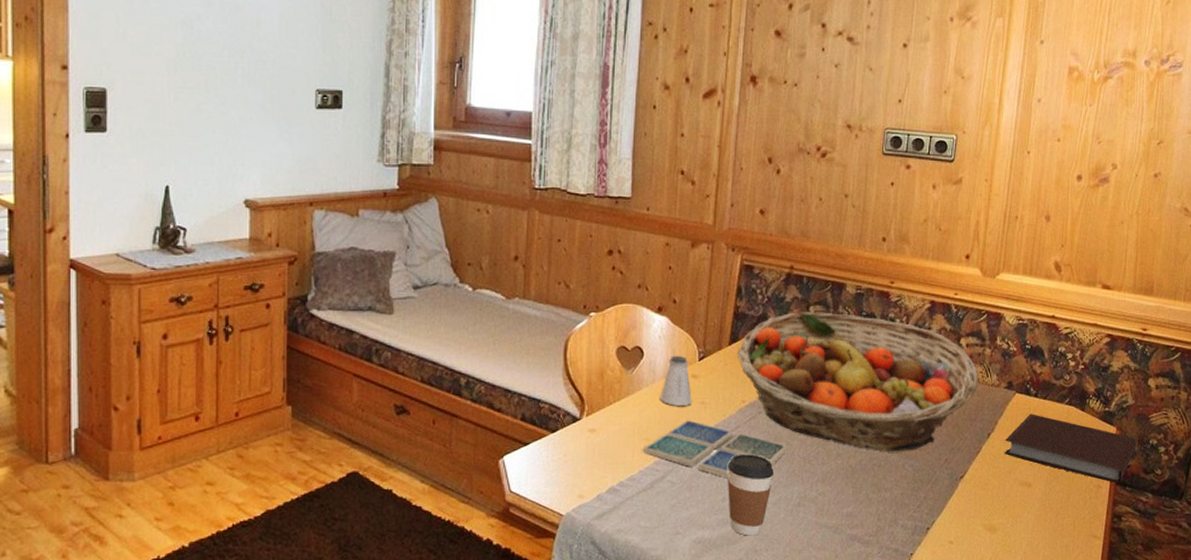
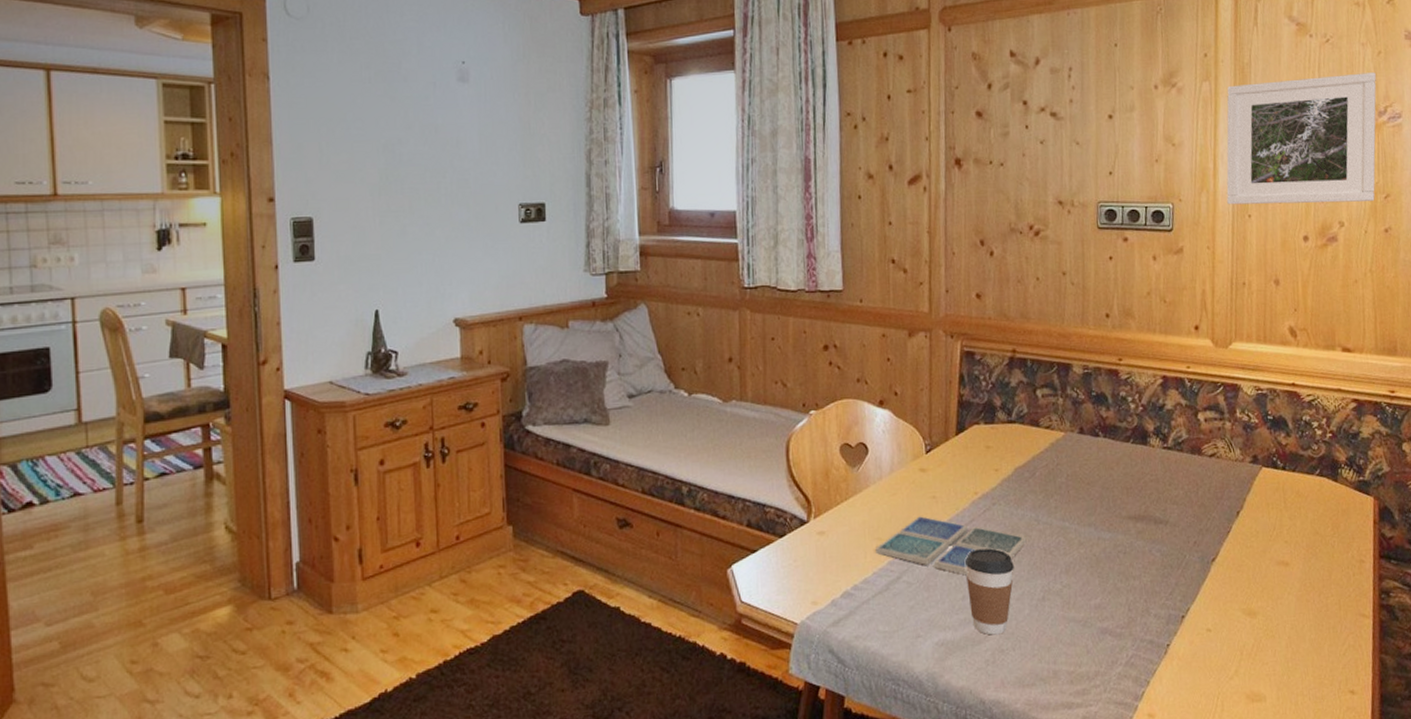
saltshaker: present [660,355,692,406] -> none [888,449,923,502]
fruit basket: present [736,312,978,451] -> none [964,394,1221,537]
notebook: present [1004,414,1137,483] -> none [1256,488,1398,557]
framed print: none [1009,20,1162,147] -> present [1226,72,1377,205]

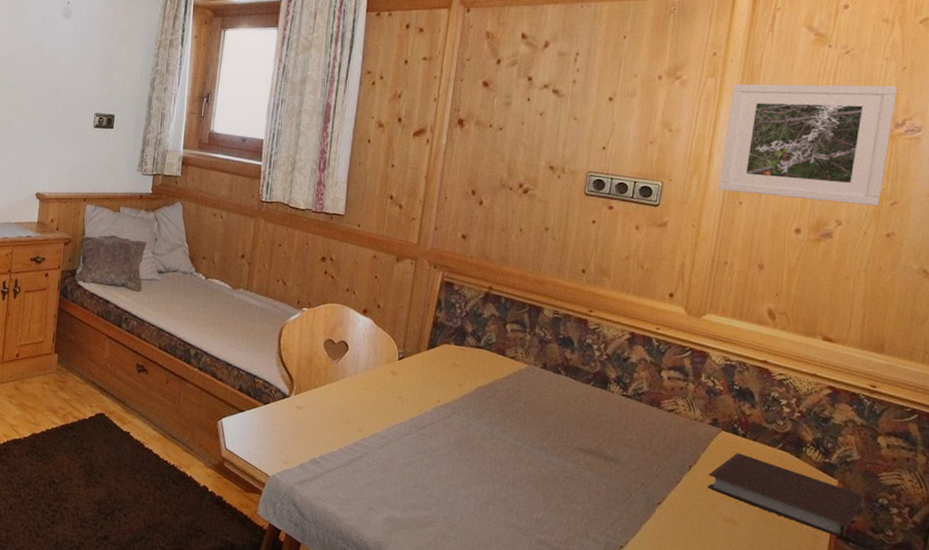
drink coaster: present [876,516,1027,574] -> none [343,410,480,467]
coffee cup: present [964,547,1014,635] -> none [420,447,465,524]
notebook: none [1256,488,1398,557] -> present [707,453,863,537]

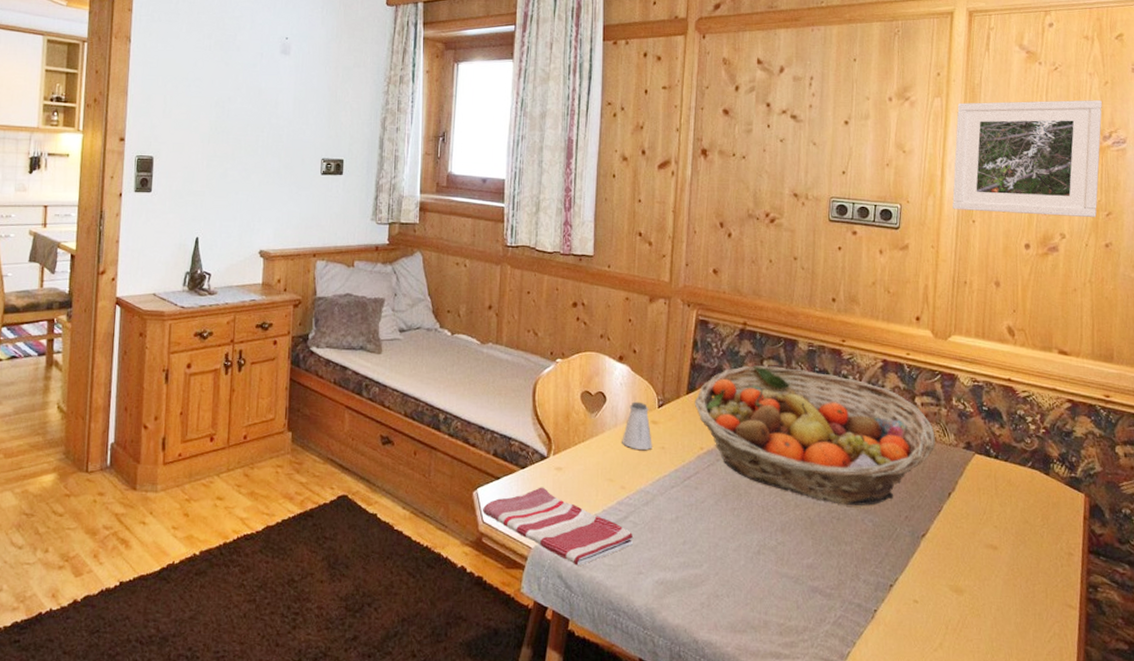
dish towel: none [226,422,367,497] -> present [483,487,634,566]
saltshaker: none [361,352,391,398] -> present [622,401,652,450]
fruit basket: none [434,327,680,470] -> present [694,365,935,506]
notebook: present [707,453,863,537] -> none [966,475,1108,552]

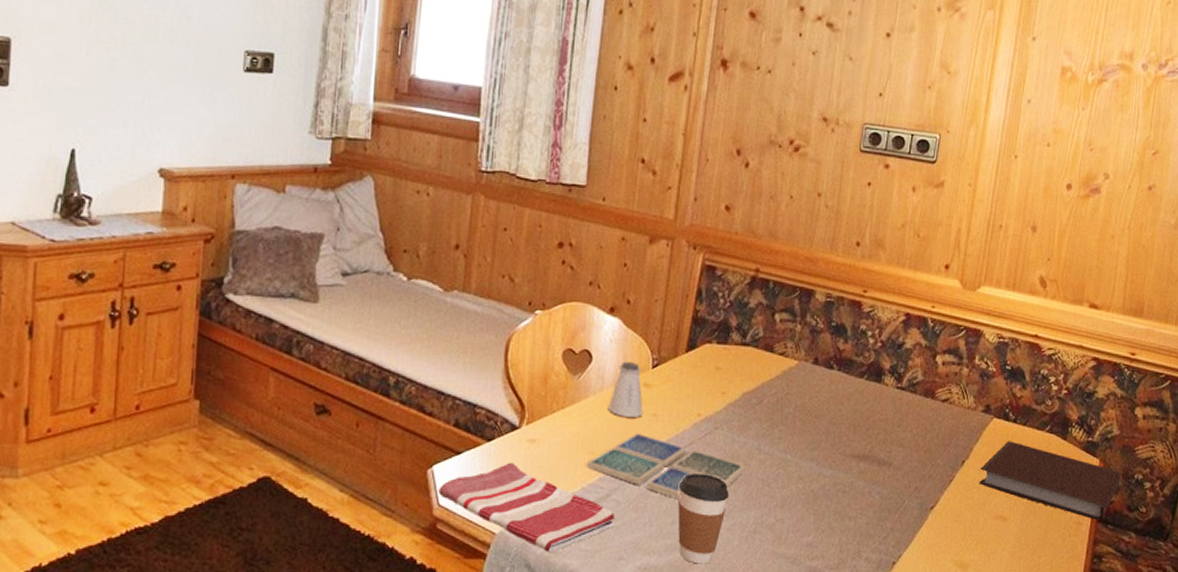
drink coaster: none [607,464,746,521] -> present [587,433,745,498]
coffee cup: none [687,499,733,581] -> present [678,472,729,564]
fruit basket: present [694,365,935,506] -> none [693,319,954,476]
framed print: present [952,100,1102,218] -> none [995,17,1162,157]
notebook: none [966,475,1108,552] -> present [978,441,1121,520]

